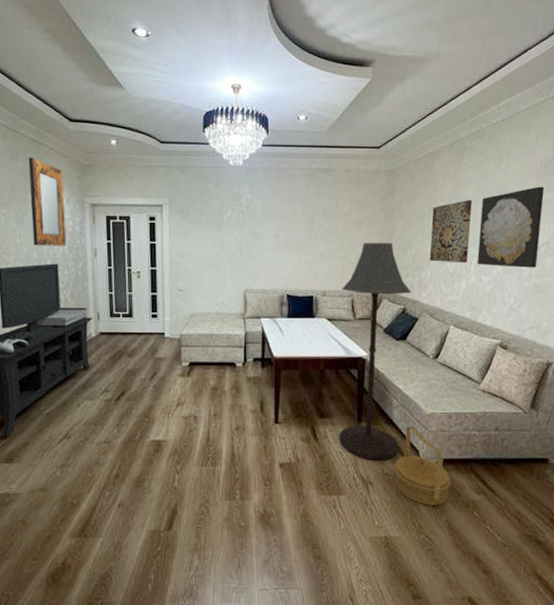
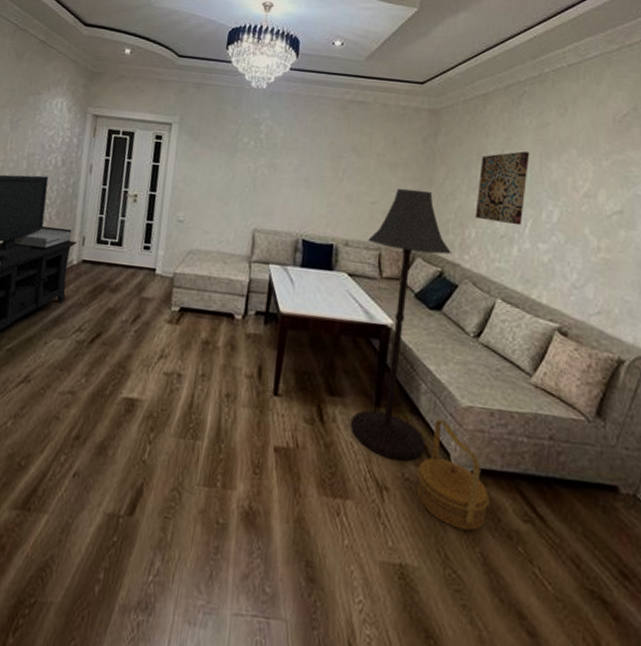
home mirror: present [28,158,66,246] -> none [24,59,69,158]
wall art: present [477,186,545,268] -> none [534,144,618,240]

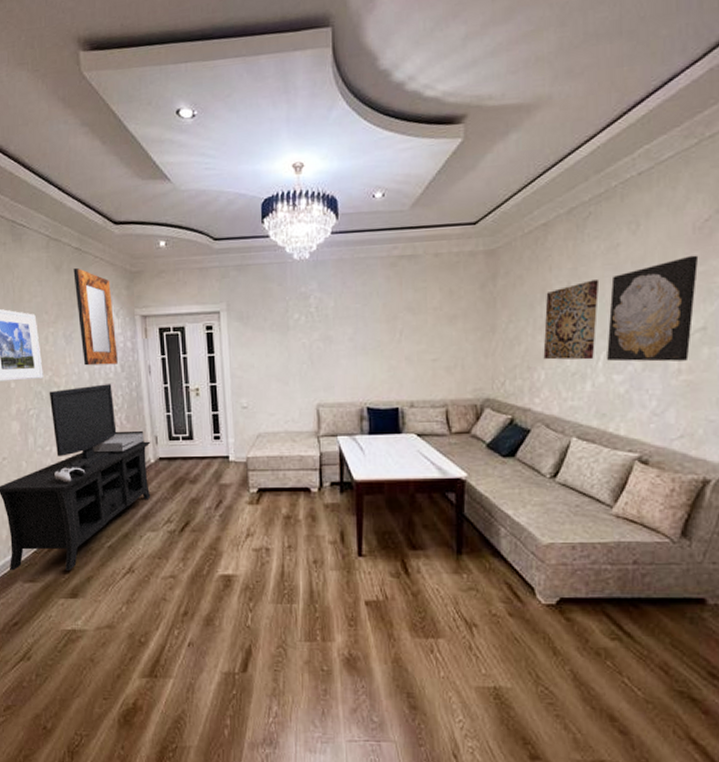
home mirror: none [24,59,69,158] -> present [73,268,118,366]
floor lamp: present [350,189,451,461] -> none [433,339,521,599]
basket: present [416,418,490,531] -> none [504,558,577,653]
wall art: none [534,144,618,240] -> present [607,255,699,362]

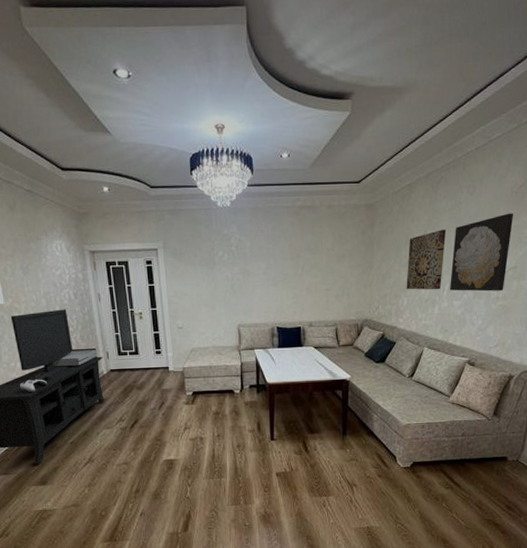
home mirror: present [73,268,118,366] -> none [26,208,71,294]

